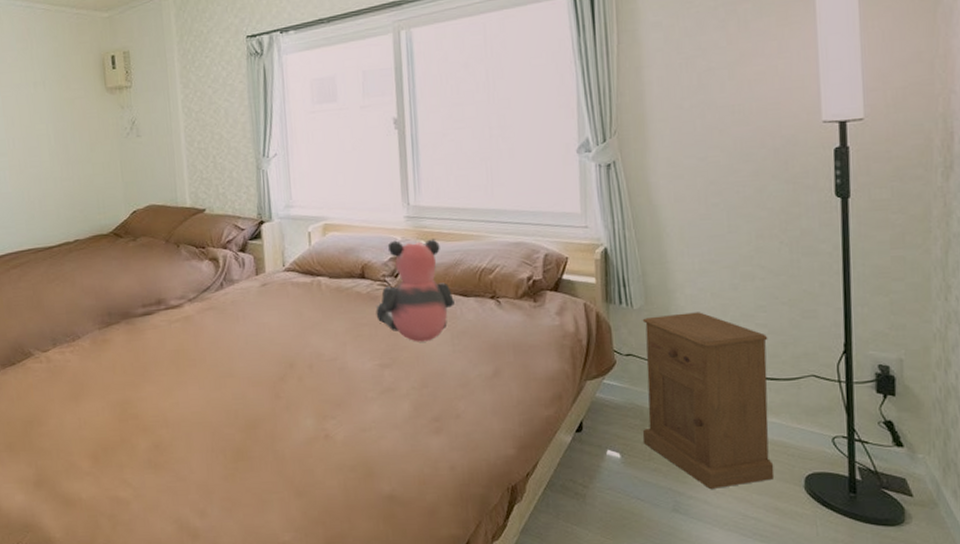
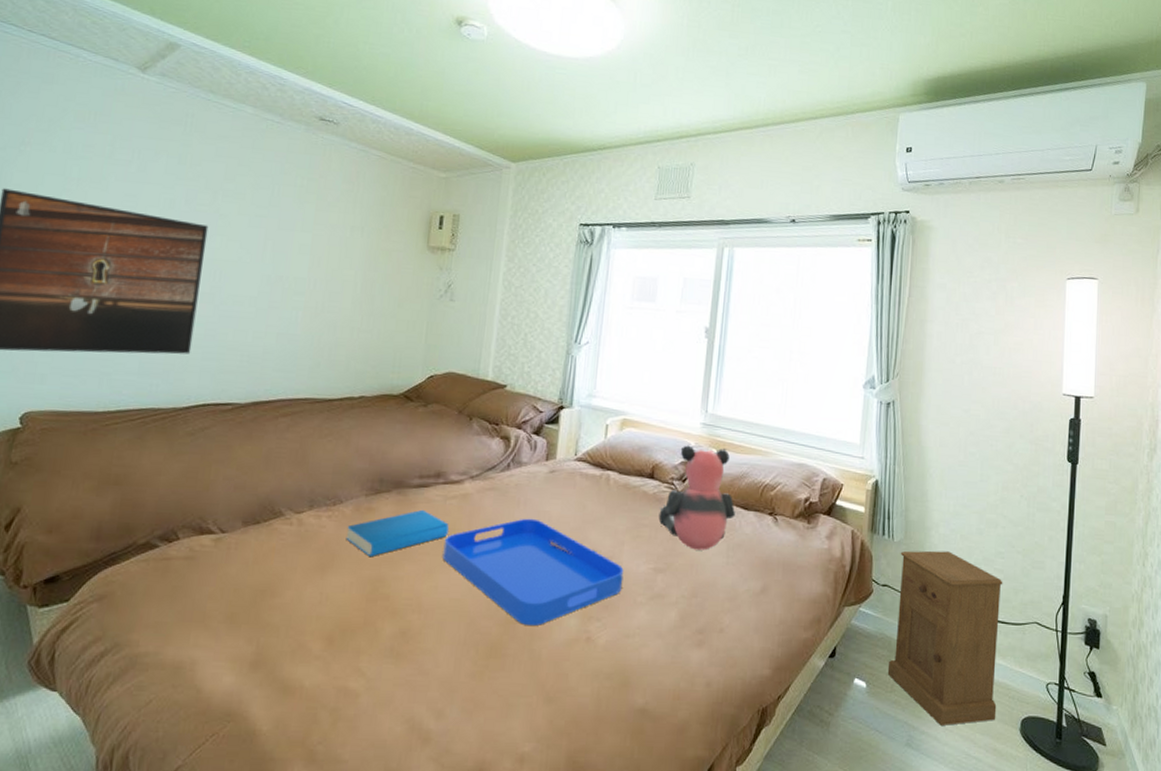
book: none [88,335,178,383] -> present [346,509,449,557]
serving tray: none [176,331,352,429] -> present [442,518,624,626]

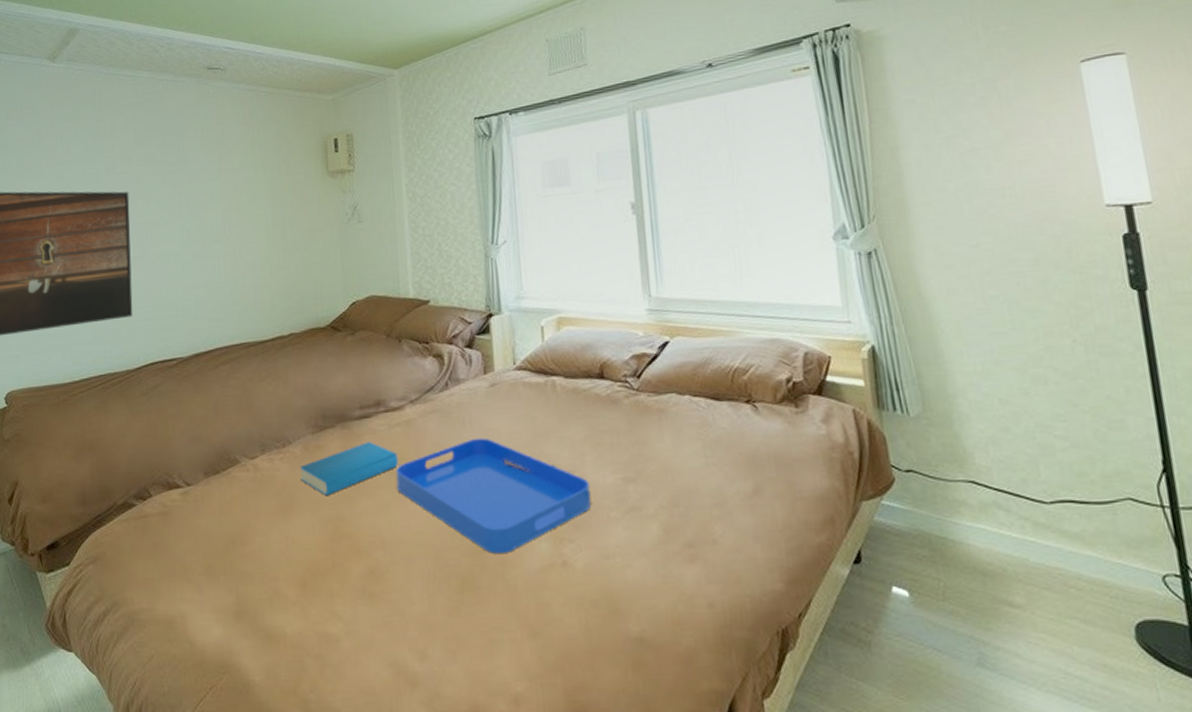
bear: present [658,445,736,551] -> none [616,334,707,453]
nightstand: present [887,550,1003,726] -> none [921,421,1097,638]

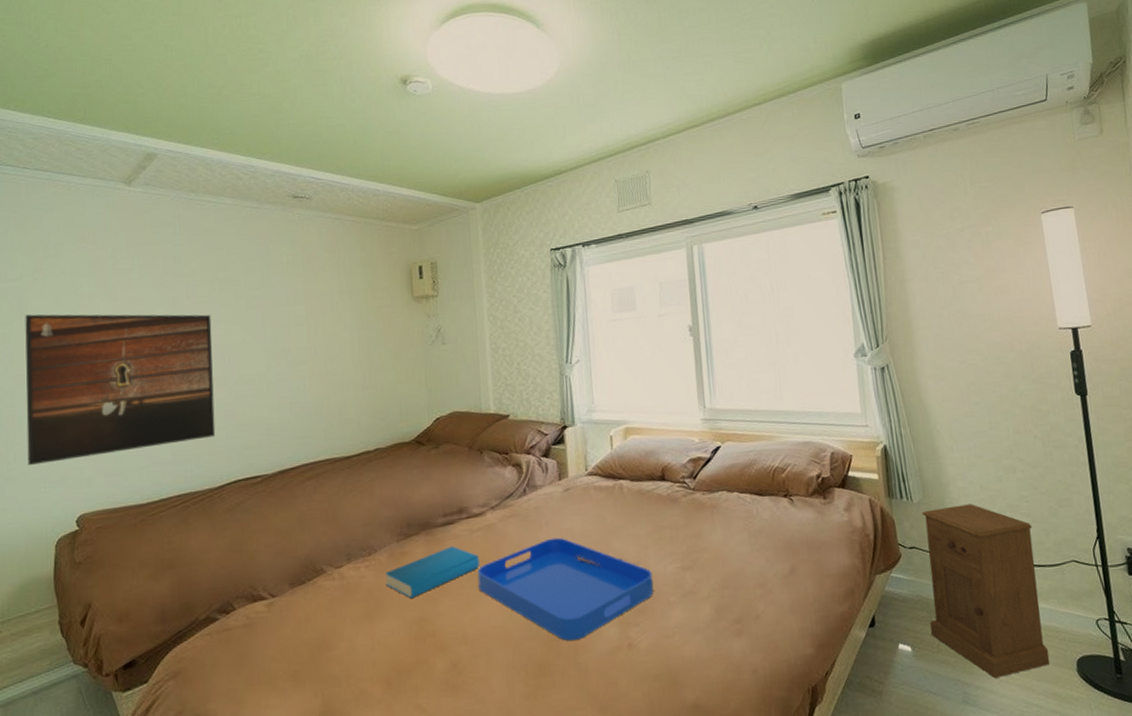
nightstand: none [921,421,1097,638] -> present [922,504,1050,678]

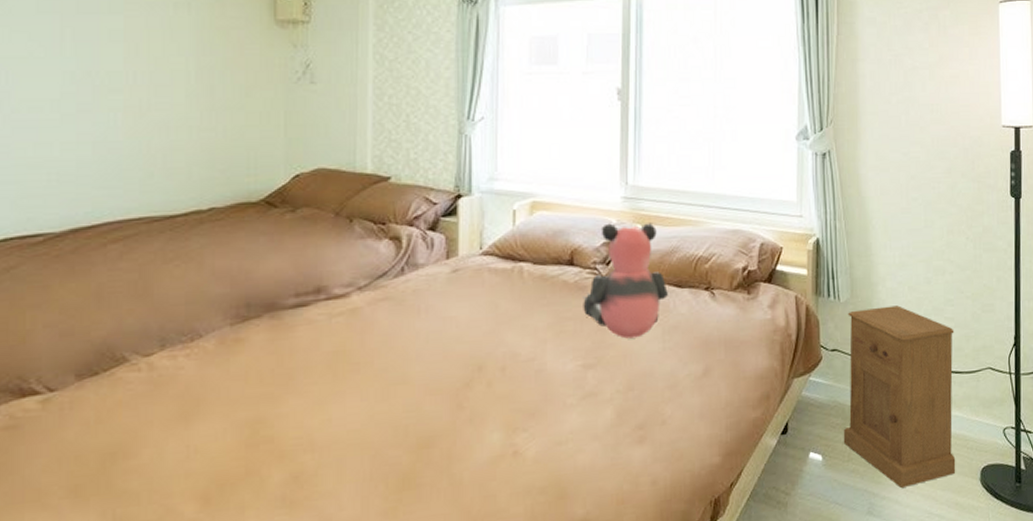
book: present [385,545,480,599] -> none [211,332,337,397]
serving tray: present [477,537,654,641] -> none [334,326,549,448]
bear: none [676,440,752,543] -> present [583,223,669,339]

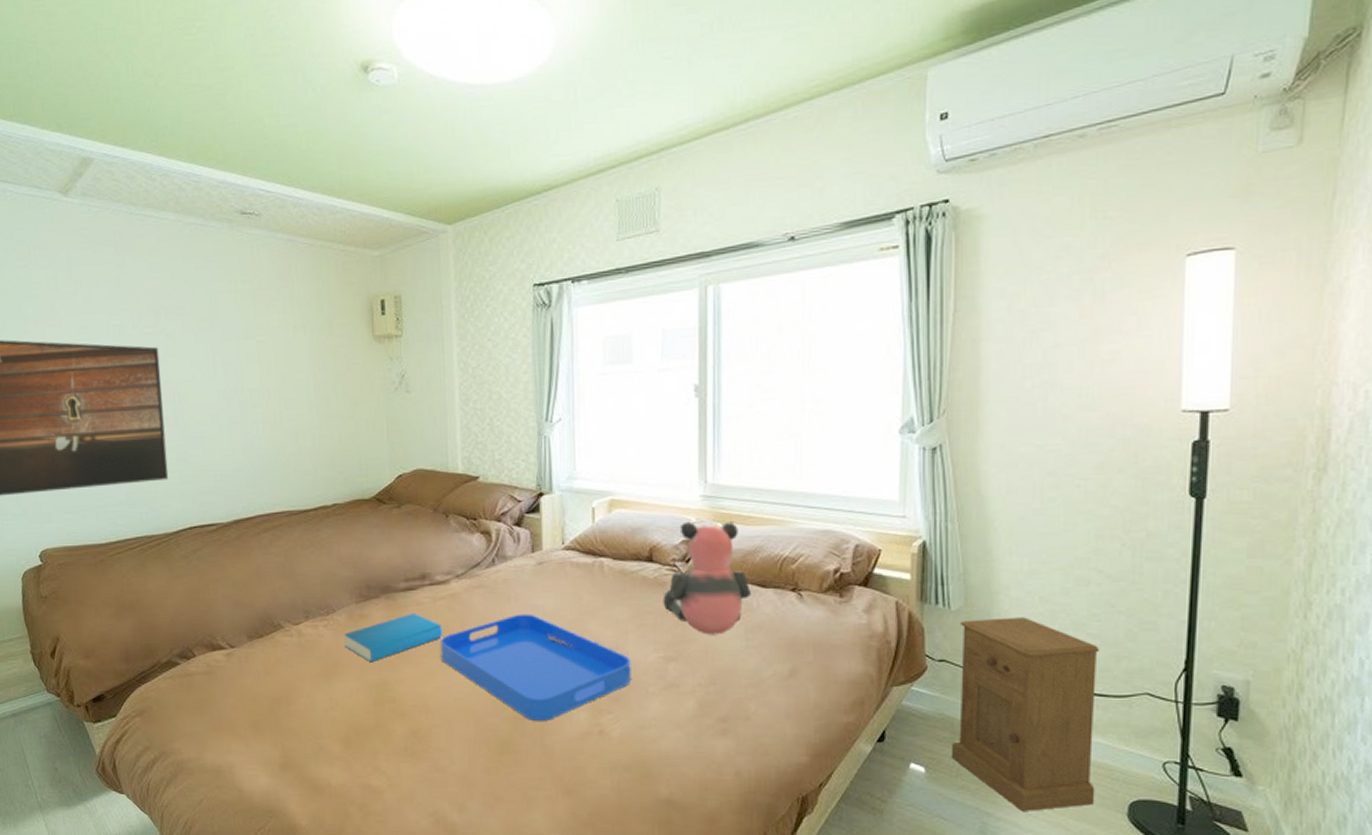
book: none [211,332,337,397] -> present [343,612,442,663]
serving tray: none [334,326,549,448] -> present [440,613,632,721]

